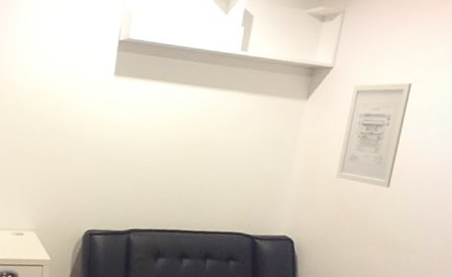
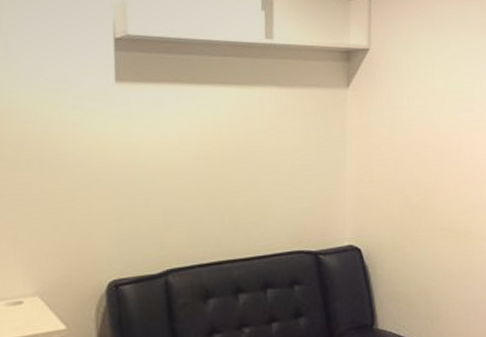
wall art: present [336,82,412,188] -> none [393,58,452,174]

